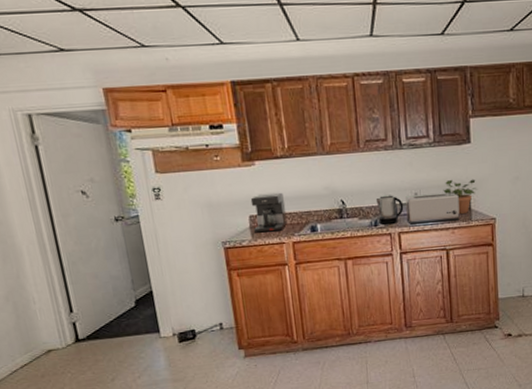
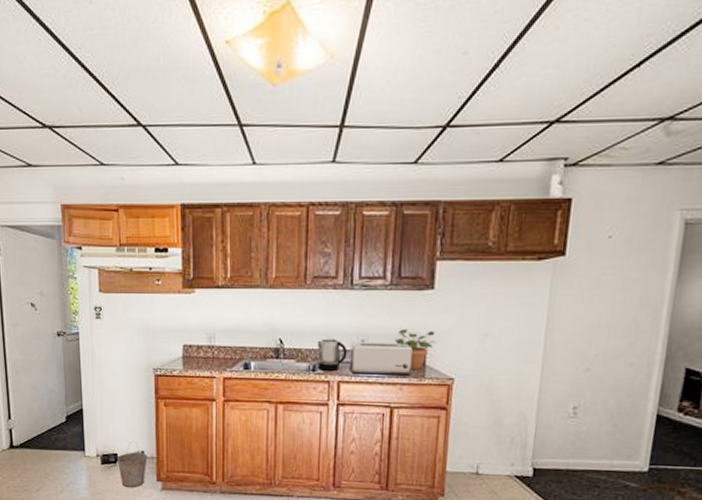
bucket: none [194,315,227,361] -> present [116,441,147,488]
coffee maker: present [250,192,288,233] -> none [186,323,221,364]

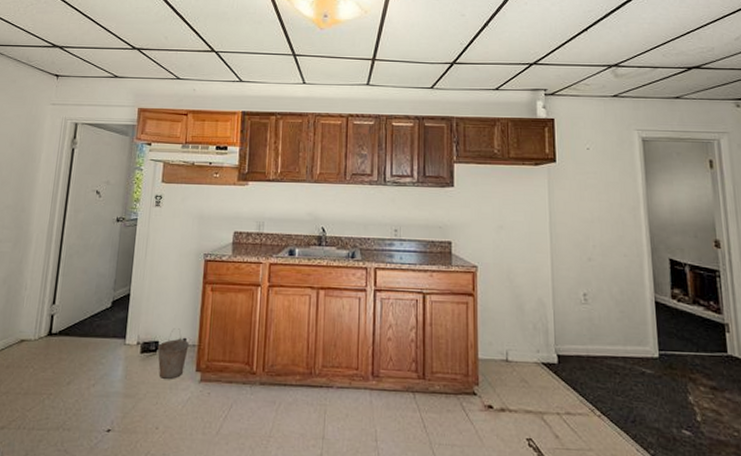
kettle: present [317,338,348,371] -> none [355,228,383,258]
toaster: present [348,342,413,376] -> none [384,231,439,263]
potted plant: present [395,328,436,370] -> none [423,220,459,258]

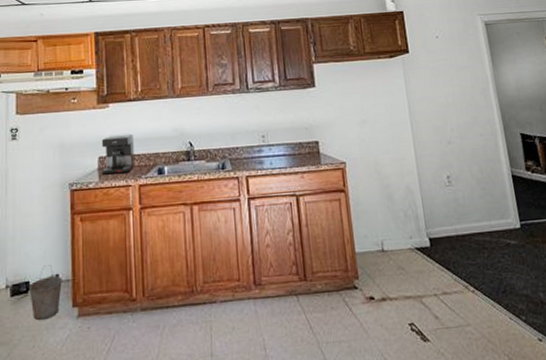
coffee maker: none [236,212,269,250] -> present [101,133,136,175]

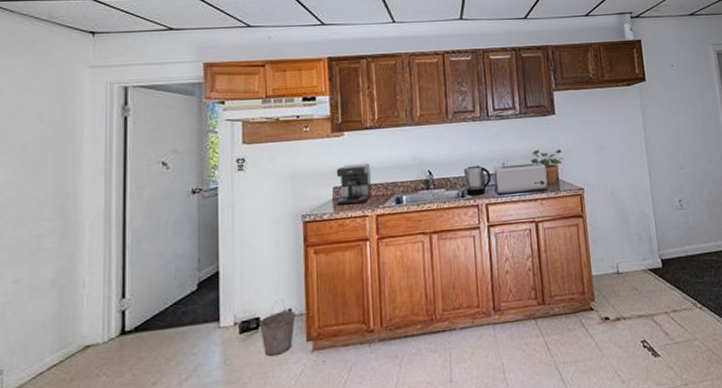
kettle: none [223,137,251,168] -> present [463,165,491,196]
toaster: none [252,135,309,168] -> present [492,162,548,196]
potted plant: none [290,122,325,158] -> present [530,149,564,185]

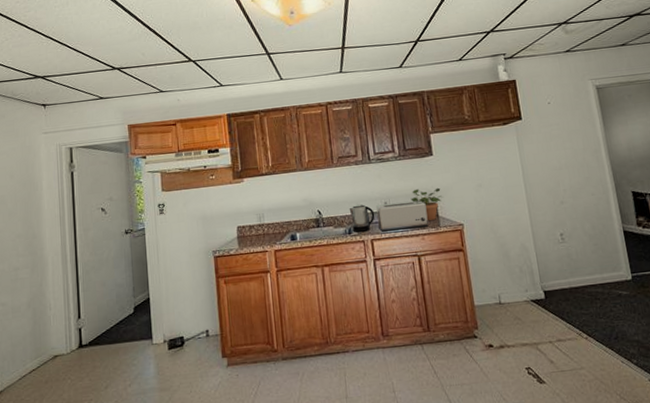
bucket: present [259,299,295,357] -> none [183,322,212,370]
coffee maker: present [336,163,373,206] -> none [239,205,271,243]

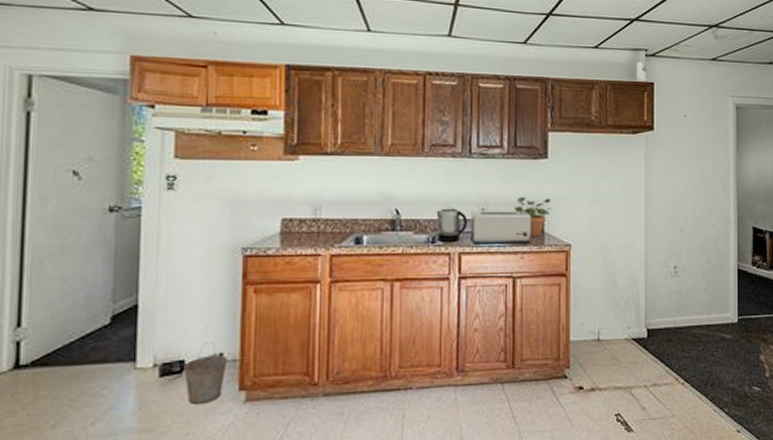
bucket: none [183,322,212,370] -> present [183,342,227,405]

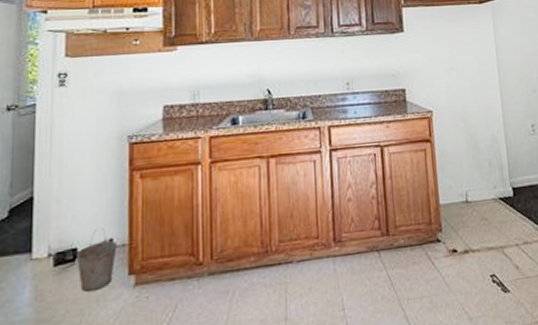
kettle: present [436,208,468,242] -> none [304,84,335,117]
toaster: present [469,211,531,244] -> none [335,82,395,117]
potted plant: present [514,196,553,238] -> none [376,68,412,107]

